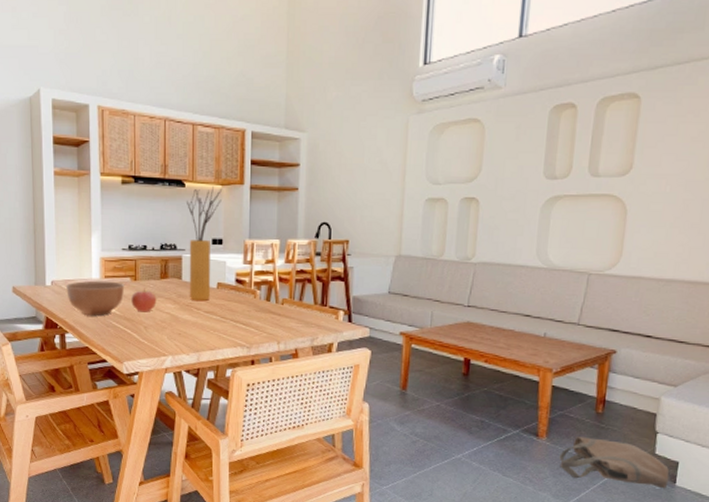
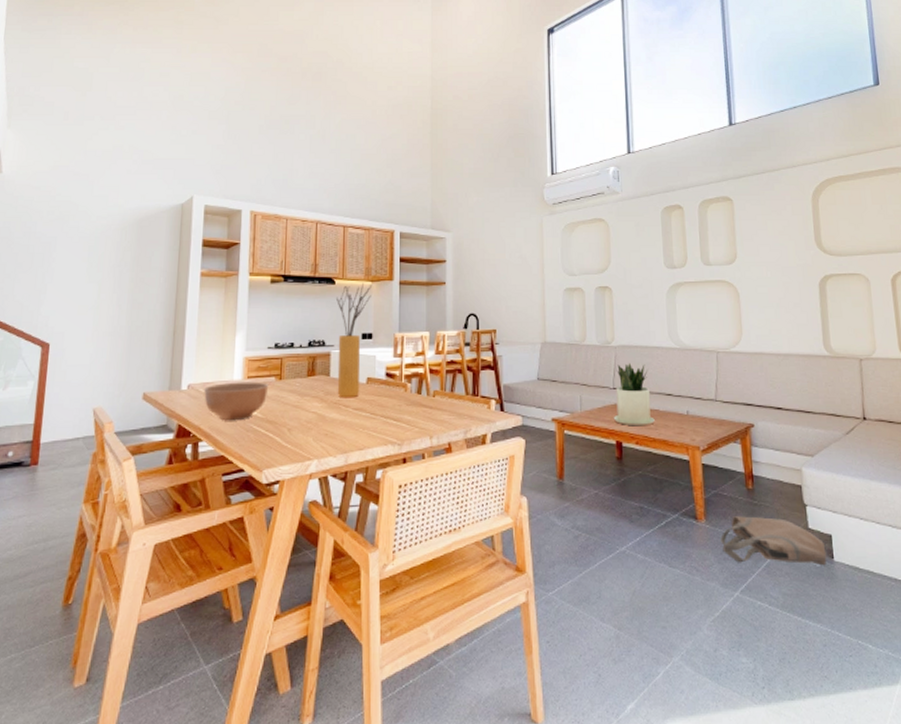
apple: present [131,288,157,312] -> none [275,387,303,413]
planter: none [464,281,508,346] -> present [613,363,655,427]

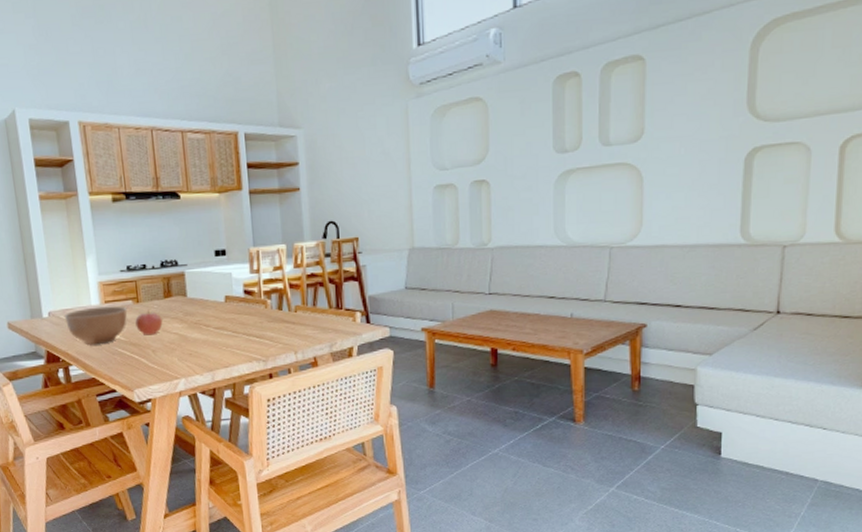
apple: none [275,387,303,413] -> present [135,309,163,336]
vase: present [336,283,371,398] -> none [183,195,220,318]
planter: present [613,363,655,427] -> none [488,266,534,333]
tote bag: present [720,516,827,566] -> none [599,417,714,462]

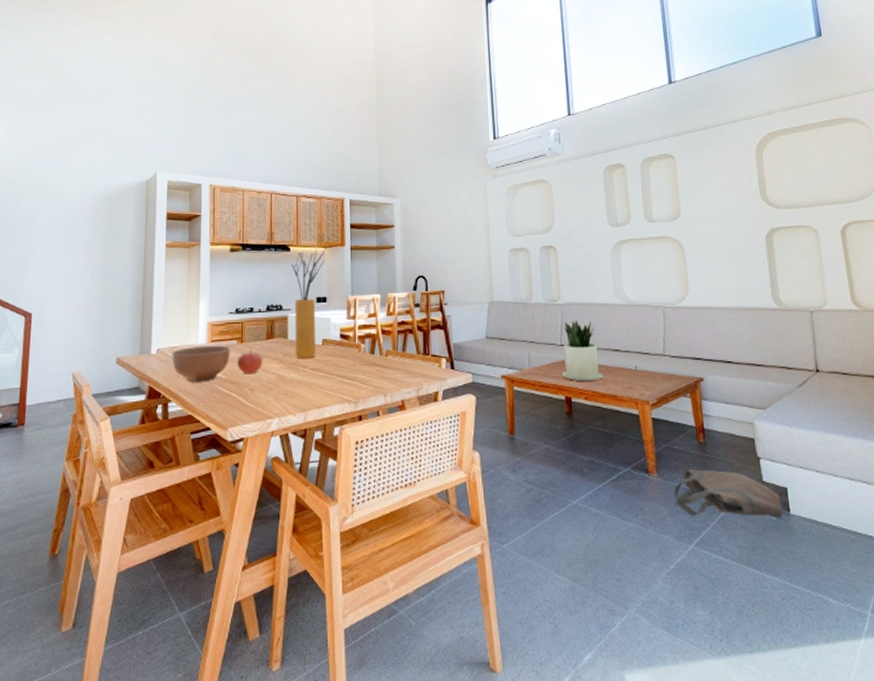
vase: none [183,195,220,318] -> present [292,250,324,360]
planter: none [488,266,534,333] -> present [561,320,603,382]
tote bag: none [599,417,714,462] -> present [673,469,783,519]

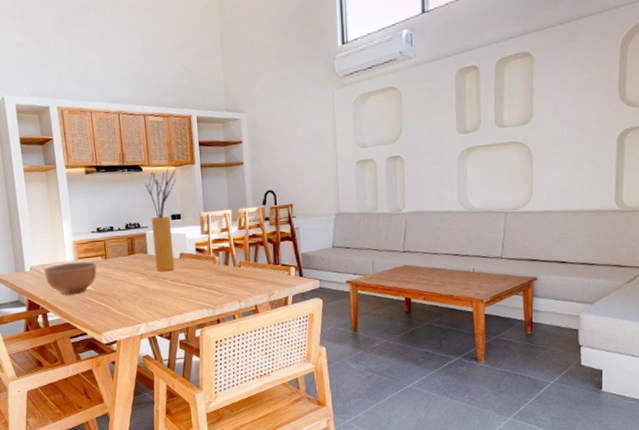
apple: present [237,349,263,374] -> none [104,264,127,287]
planter: present [561,320,603,382] -> none [402,228,442,285]
tote bag: present [673,469,783,519] -> none [498,356,596,396]

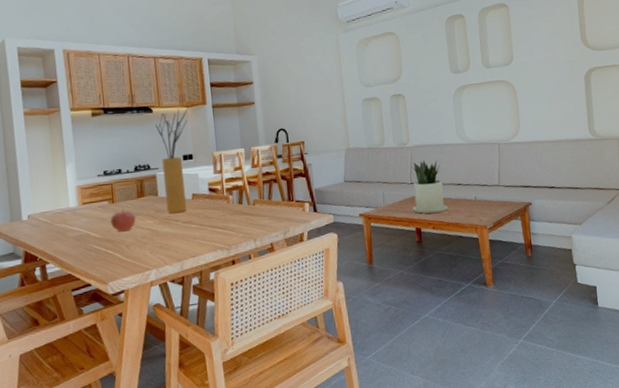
bowl: present [44,261,97,294] -> none [44,207,104,243]
apple: none [104,264,127,287] -> present [110,208,136,232]
planter: none [402,228,442,285] -> present [412,160,448,214]

